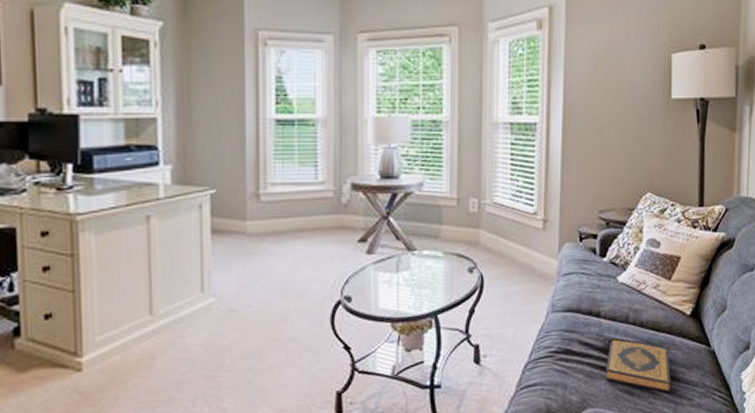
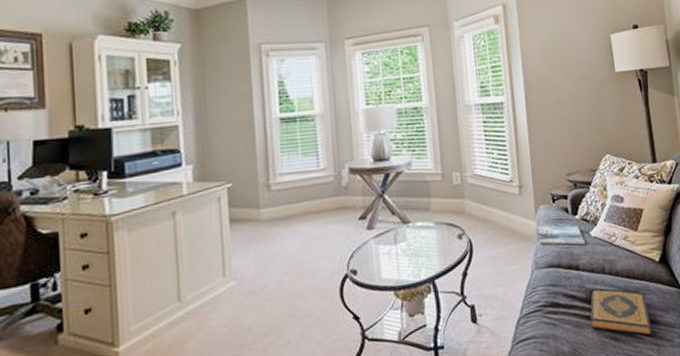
magazine: none [558,265,610,291] -> present [537,225,585,245]

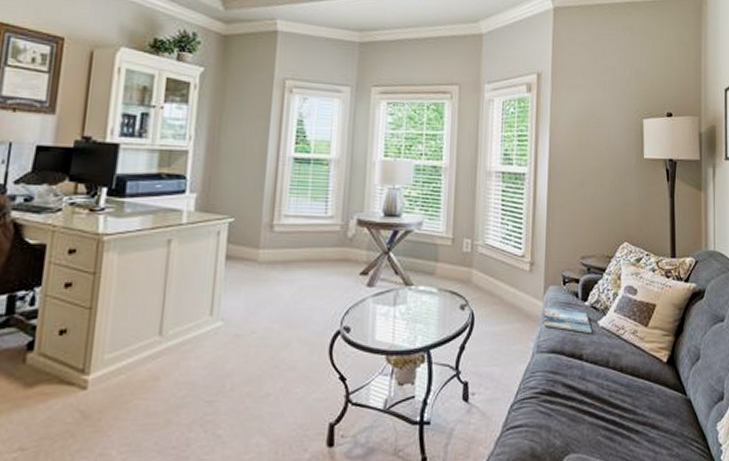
hardback book: present [590,288,652,336] -> none [587,381,651,441]

